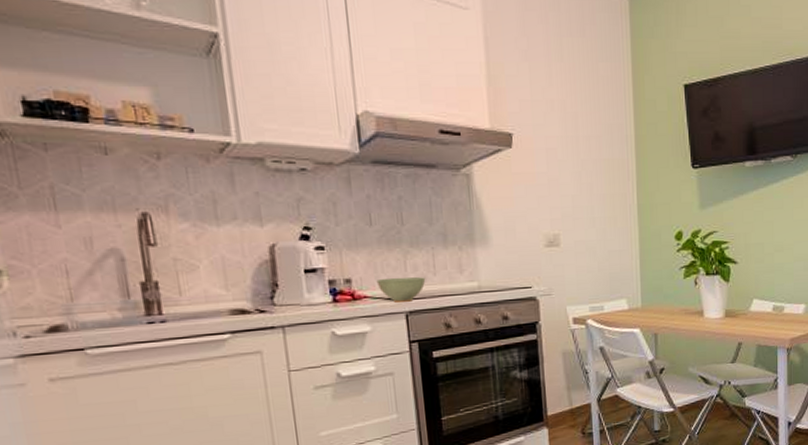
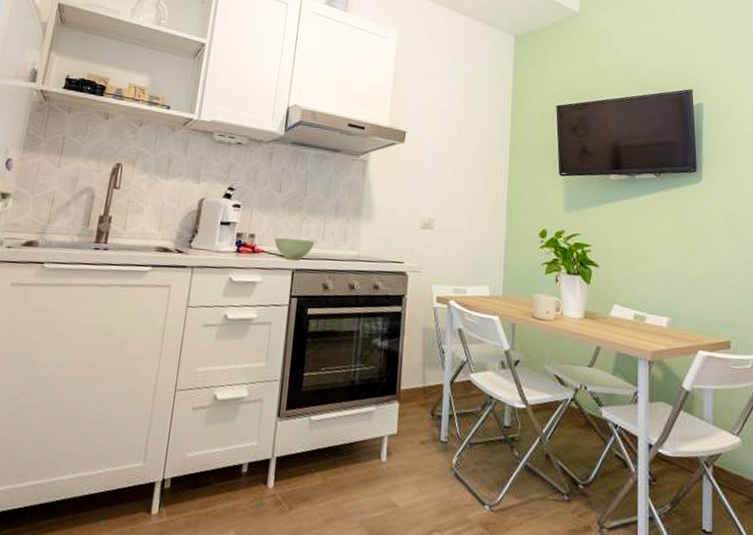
mug: none [673,299,704,326] -> present [532,293,563,321]

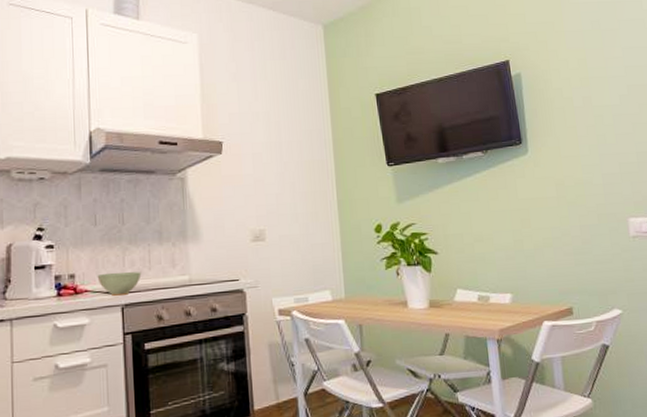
mug: present [532,293,563,321] -> none [376,289,408,317]

